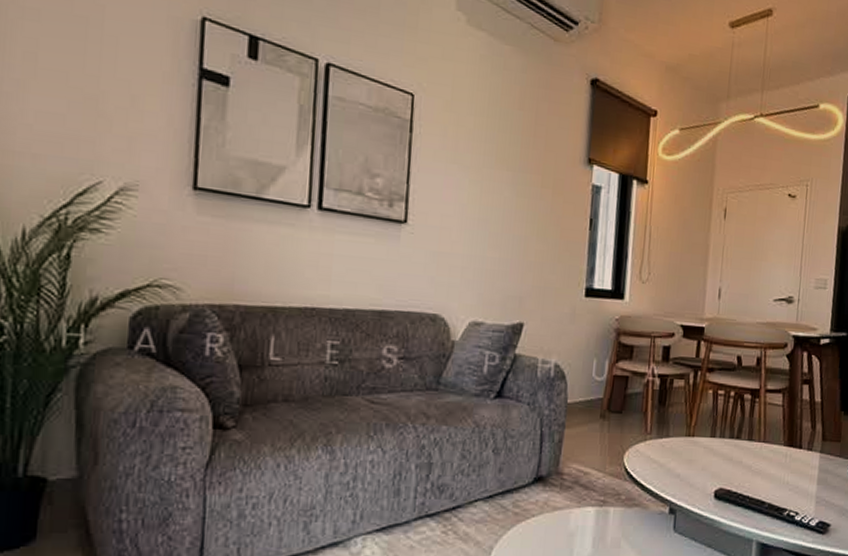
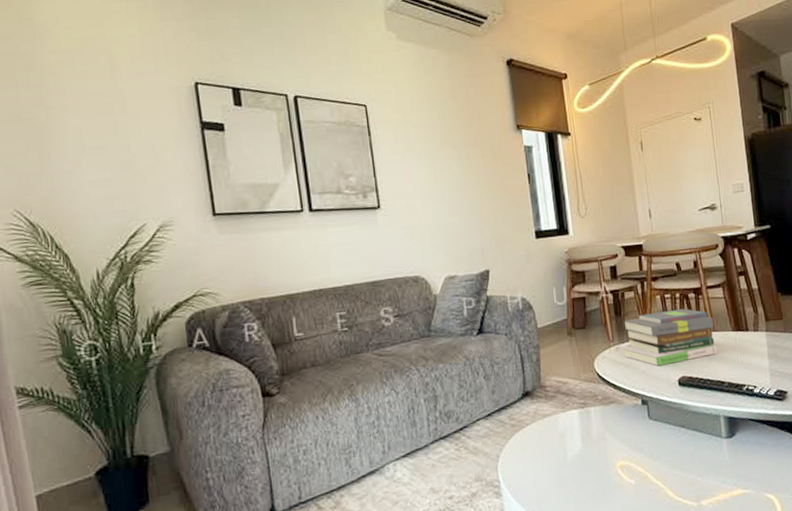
books: none [660,408,766,472] -> present [624,308,718,367]

